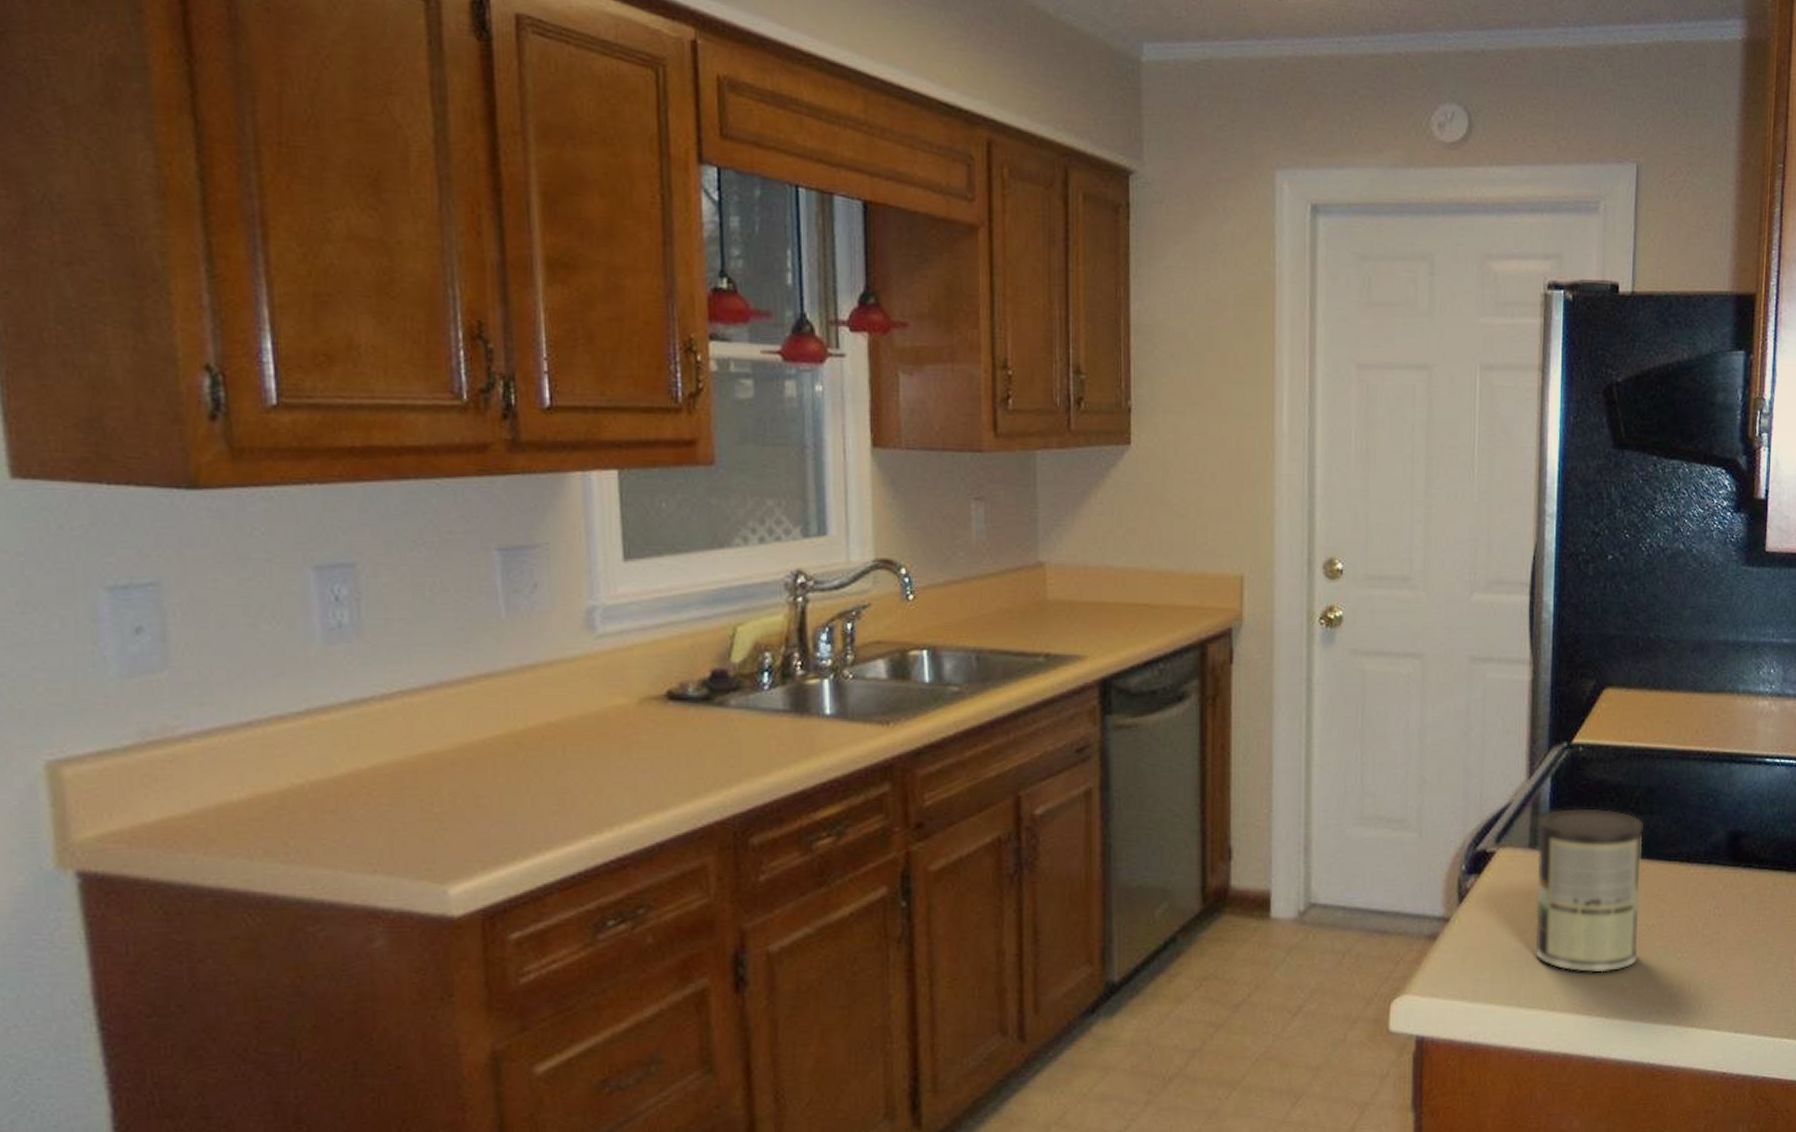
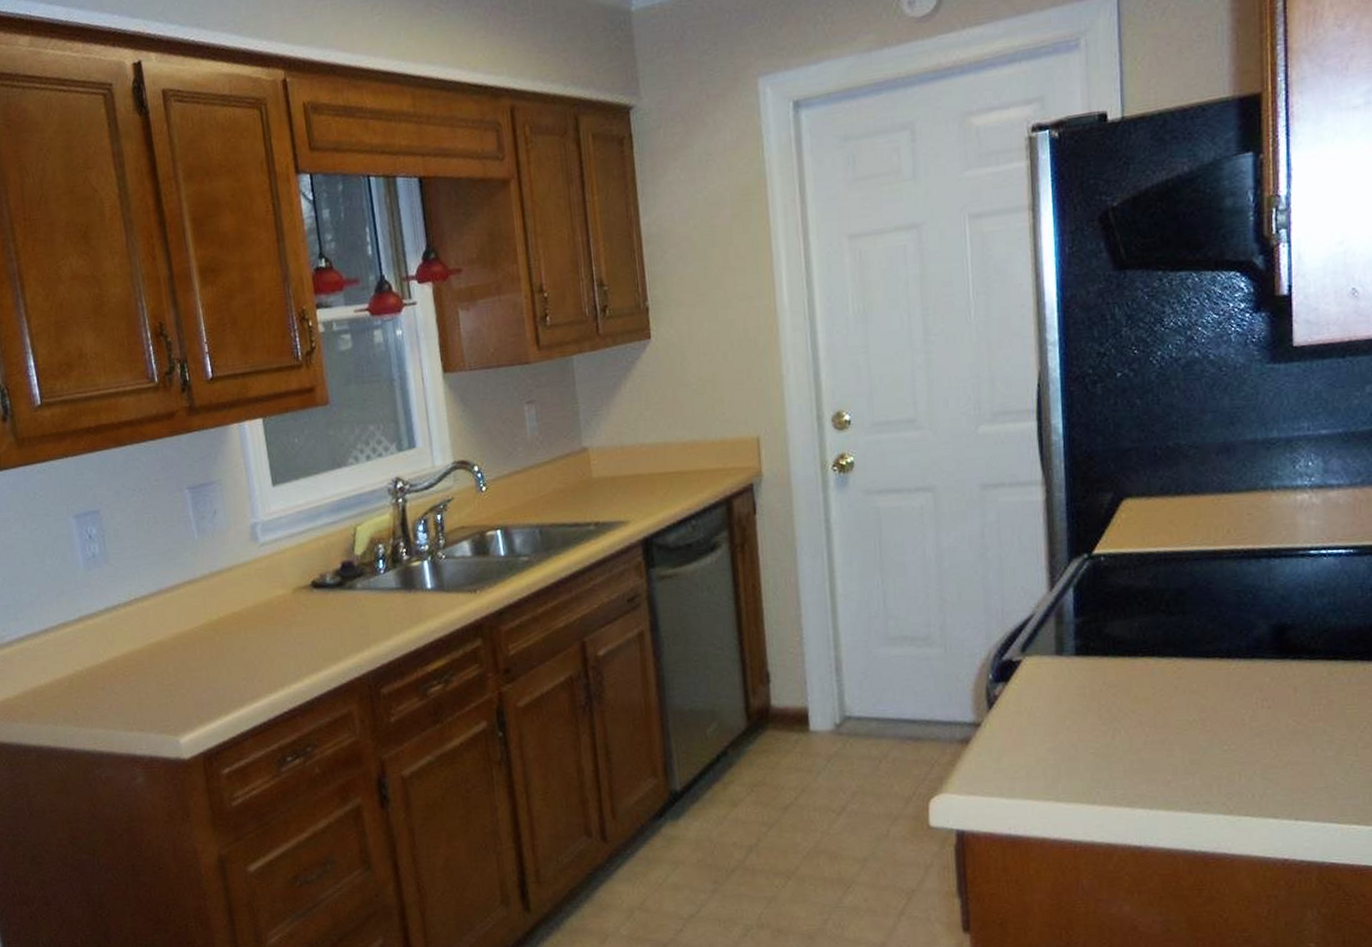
coffee can: present [1535,808,1644,973] -> none [1063,613,1180,768]

